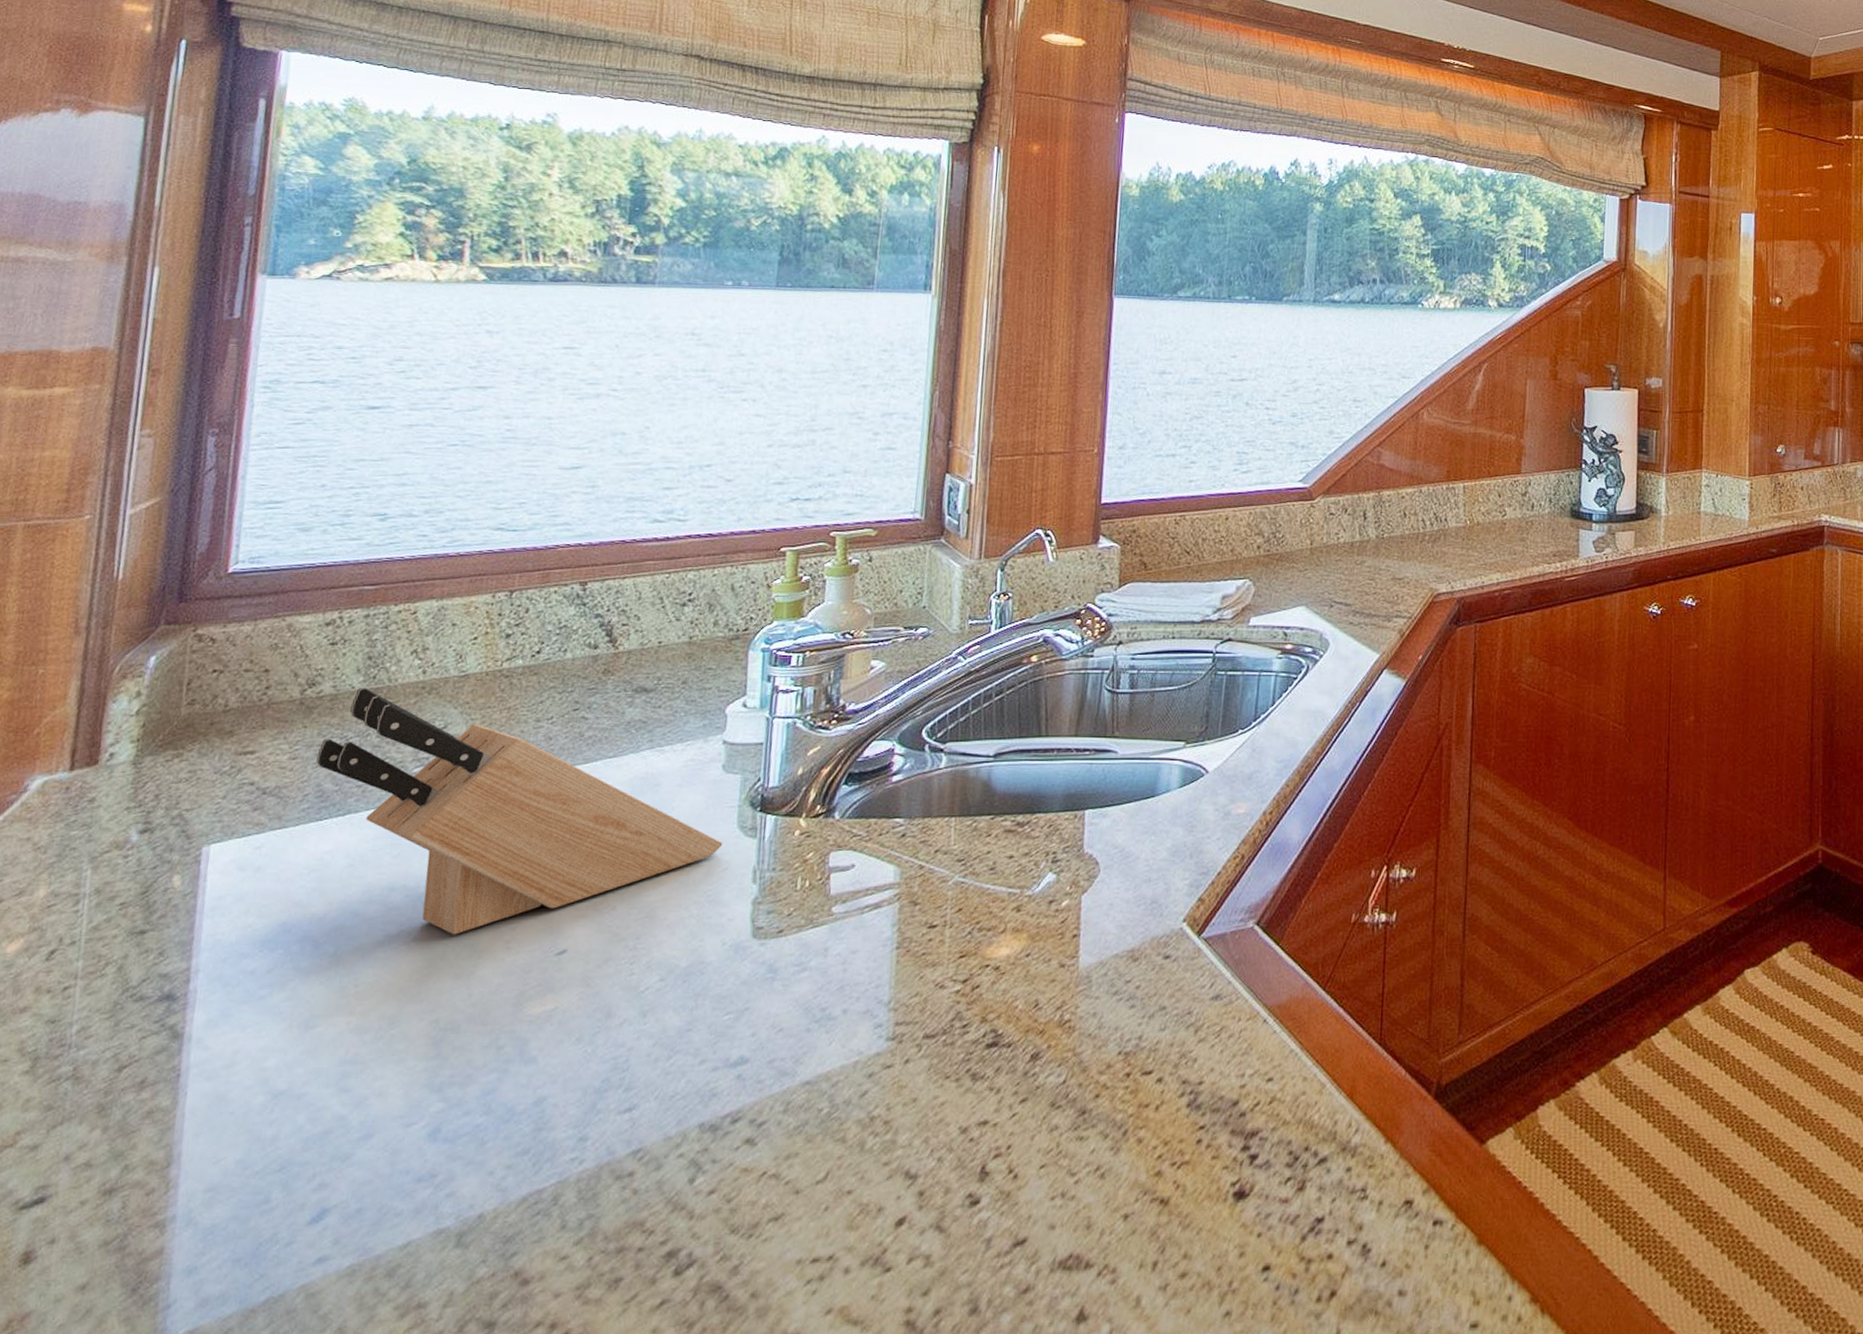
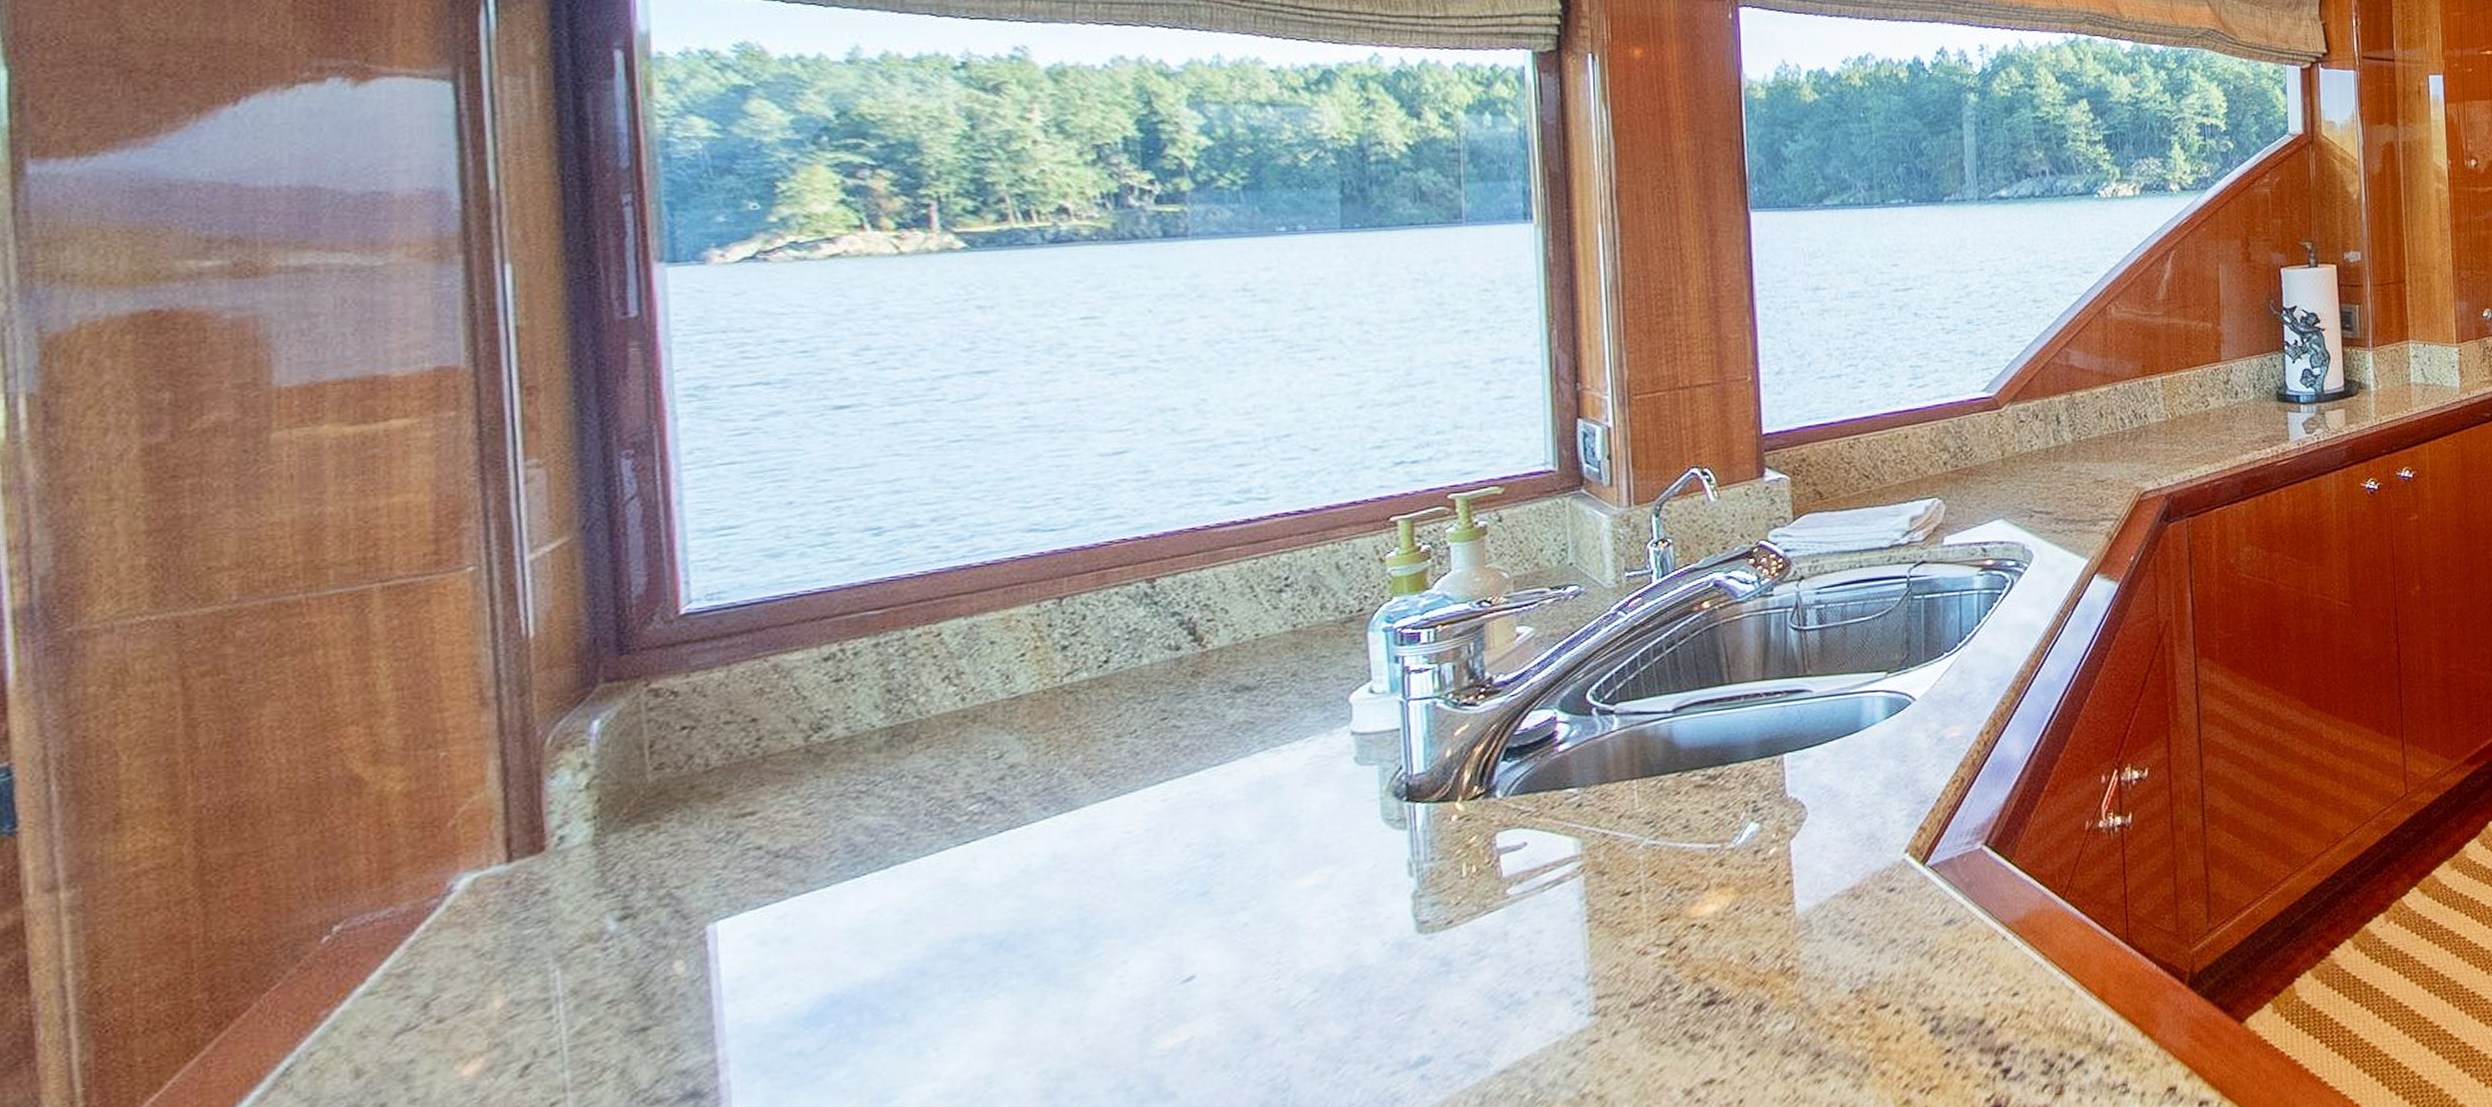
knife block: present [316,688,723,935] -> none [839,725,1368,979]

